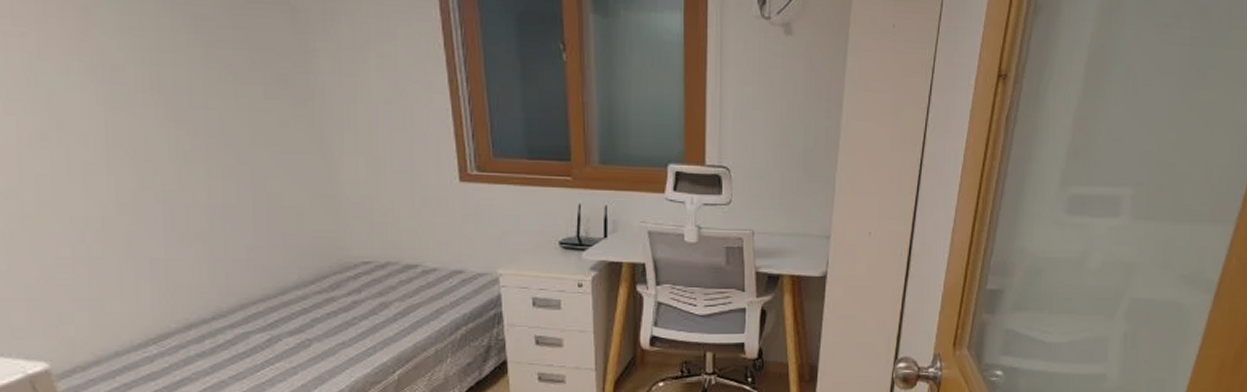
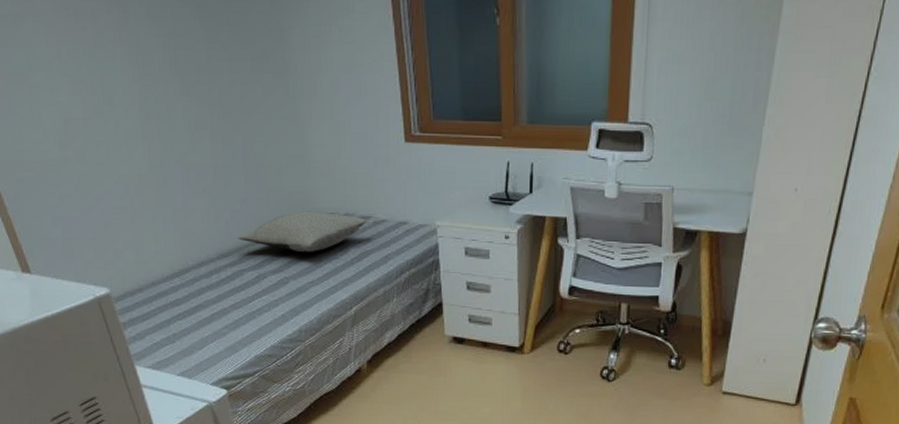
pillow: none [242,259,414,308] -> present [238,211,367,252]

